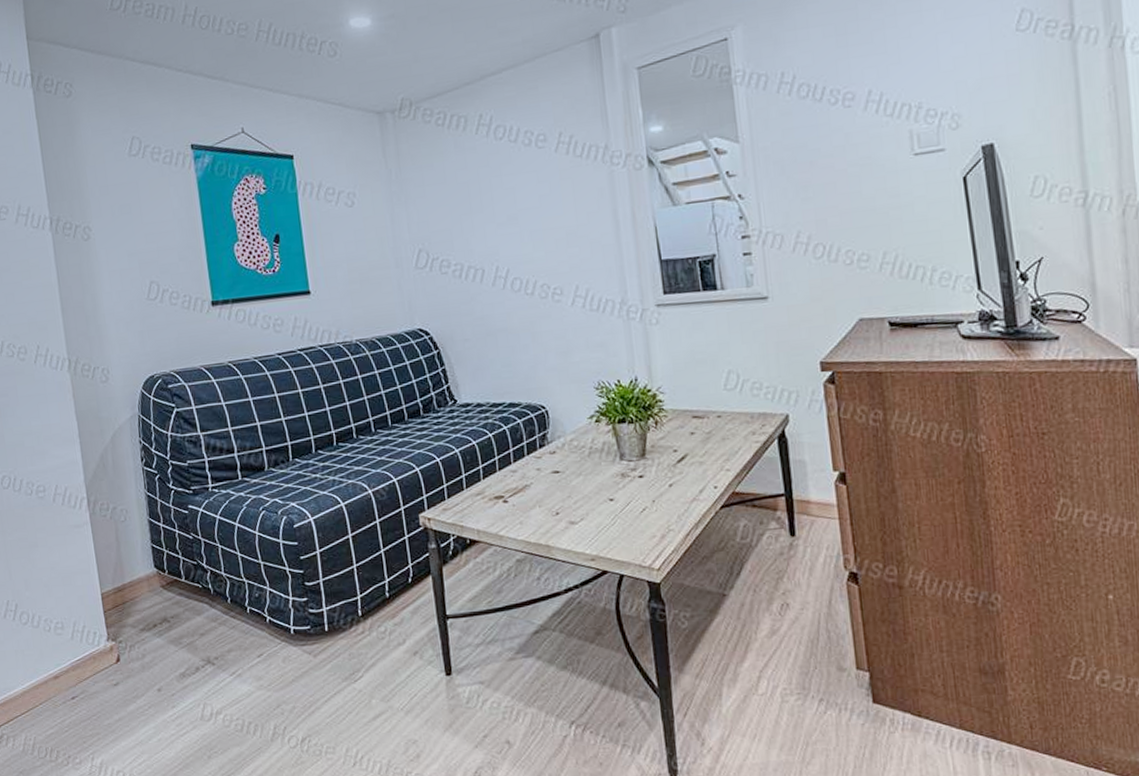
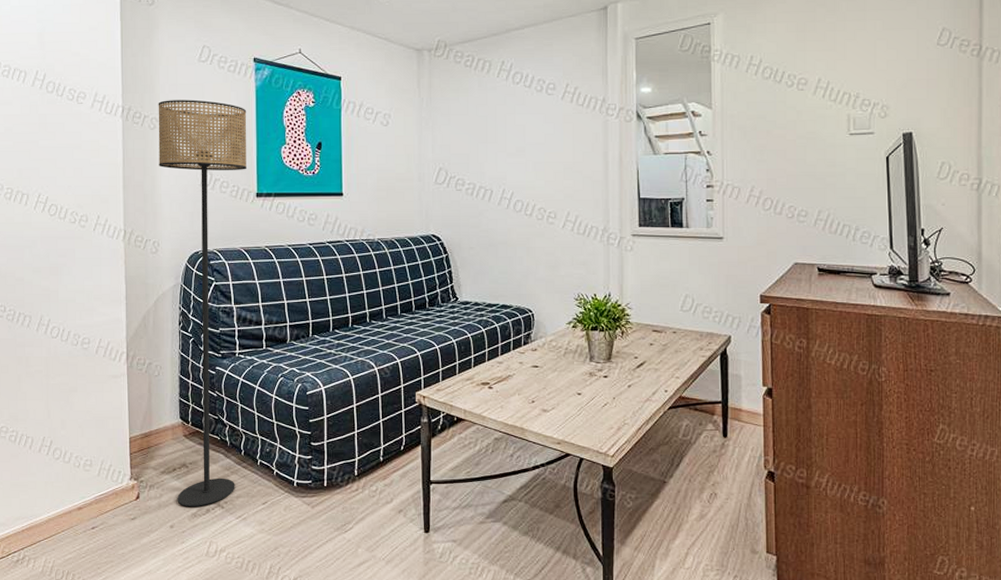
floor lamp: none [89,200,225,667] -> present [158,99,247,508]

